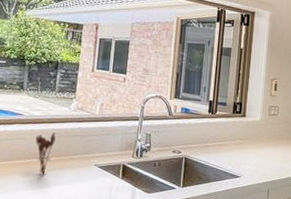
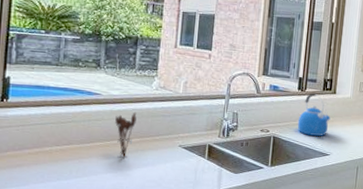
kettle: none [208,116,241,158] -> present [297,93,331,136]

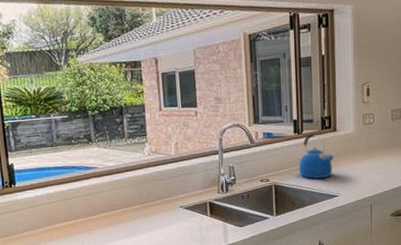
utensil holder: present [115,111,137,157] -> none [114,179,135,224]

